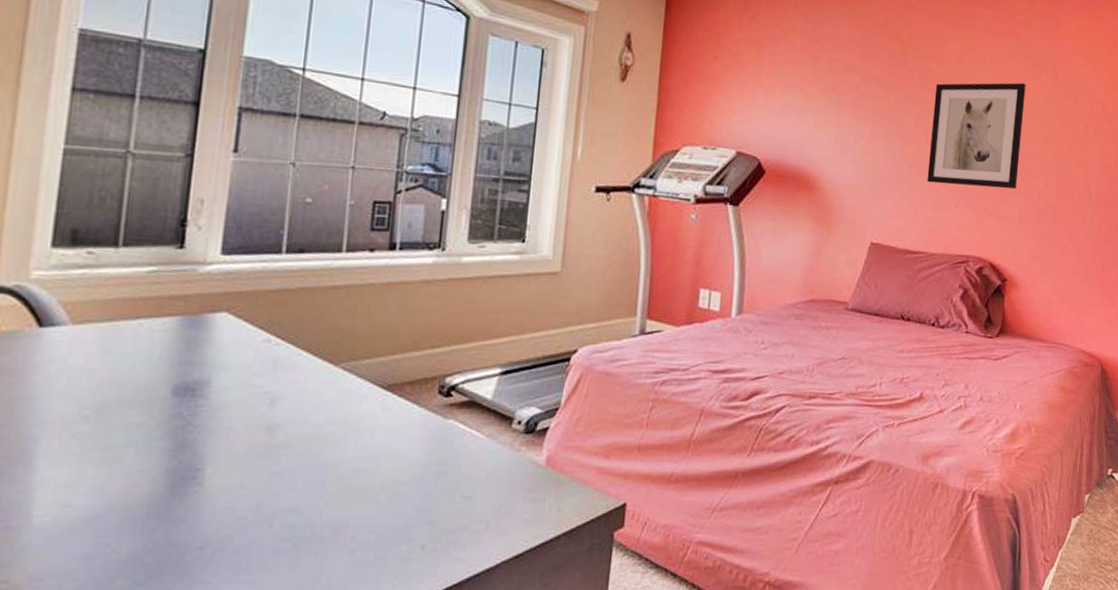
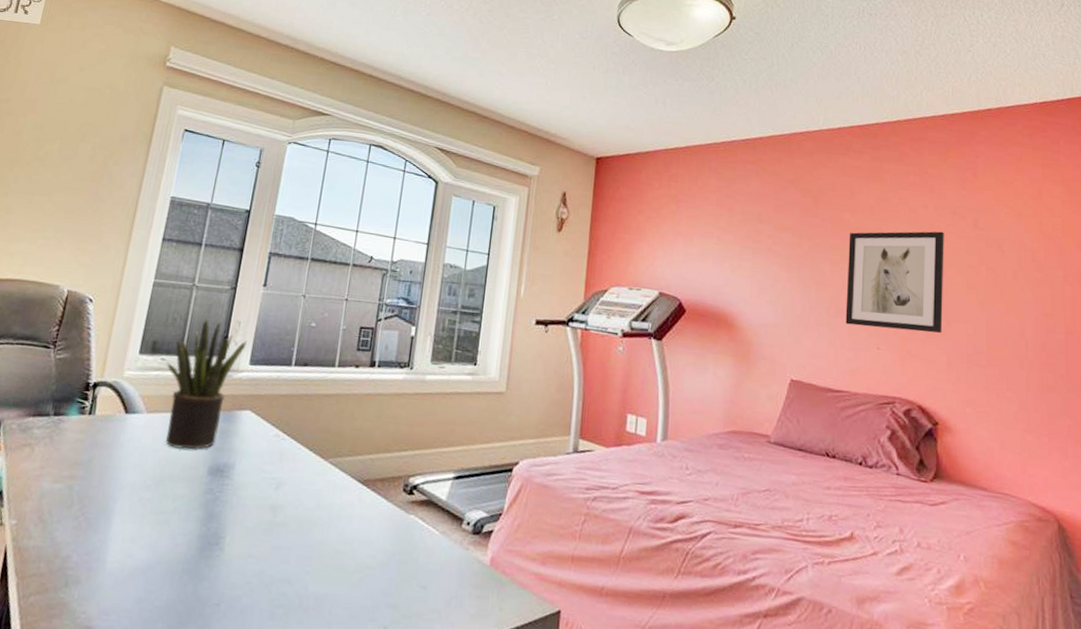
potted plant: none [97,197,215,367] -> present [164,319,247,450]

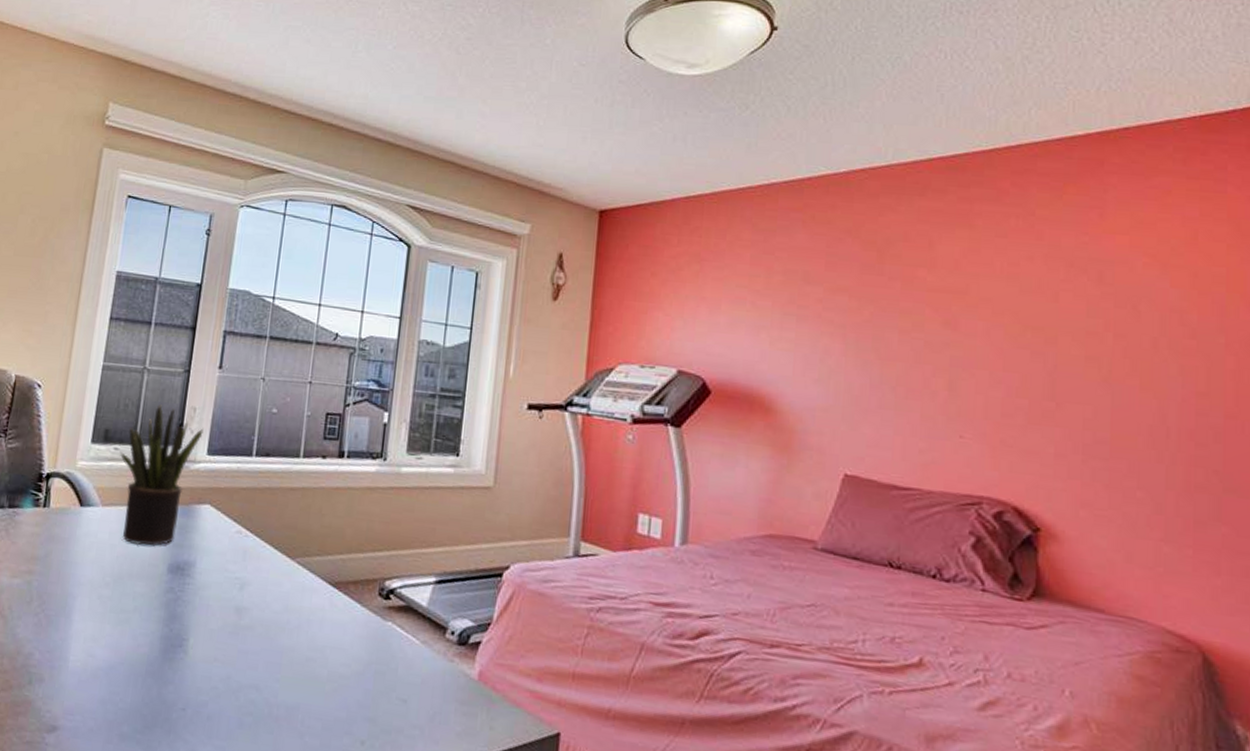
wall art: present [845,231,944,333] -> none [917,289,1056,418]

